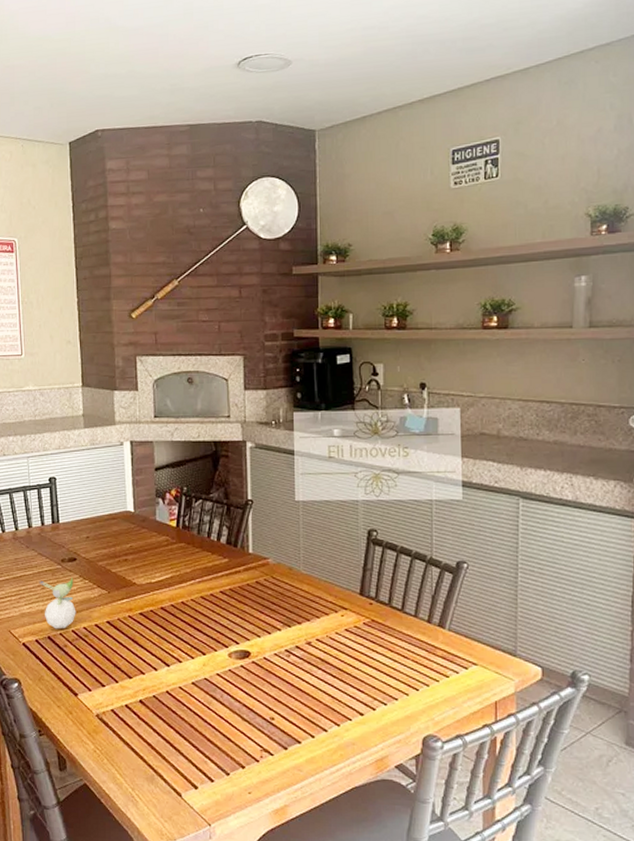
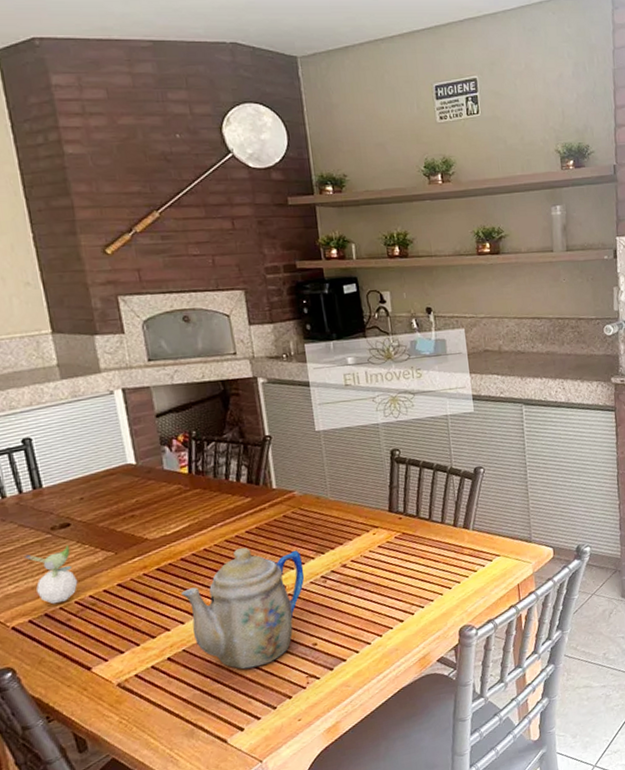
teapot: none [158,606,270,729] -> present [181,547,305,670]

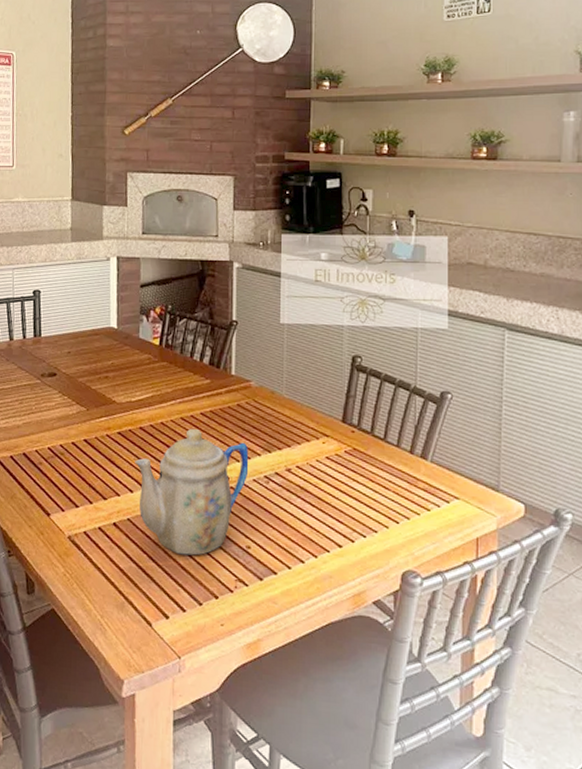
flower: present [25,545,78,605] -> none [18,393,54,446]

